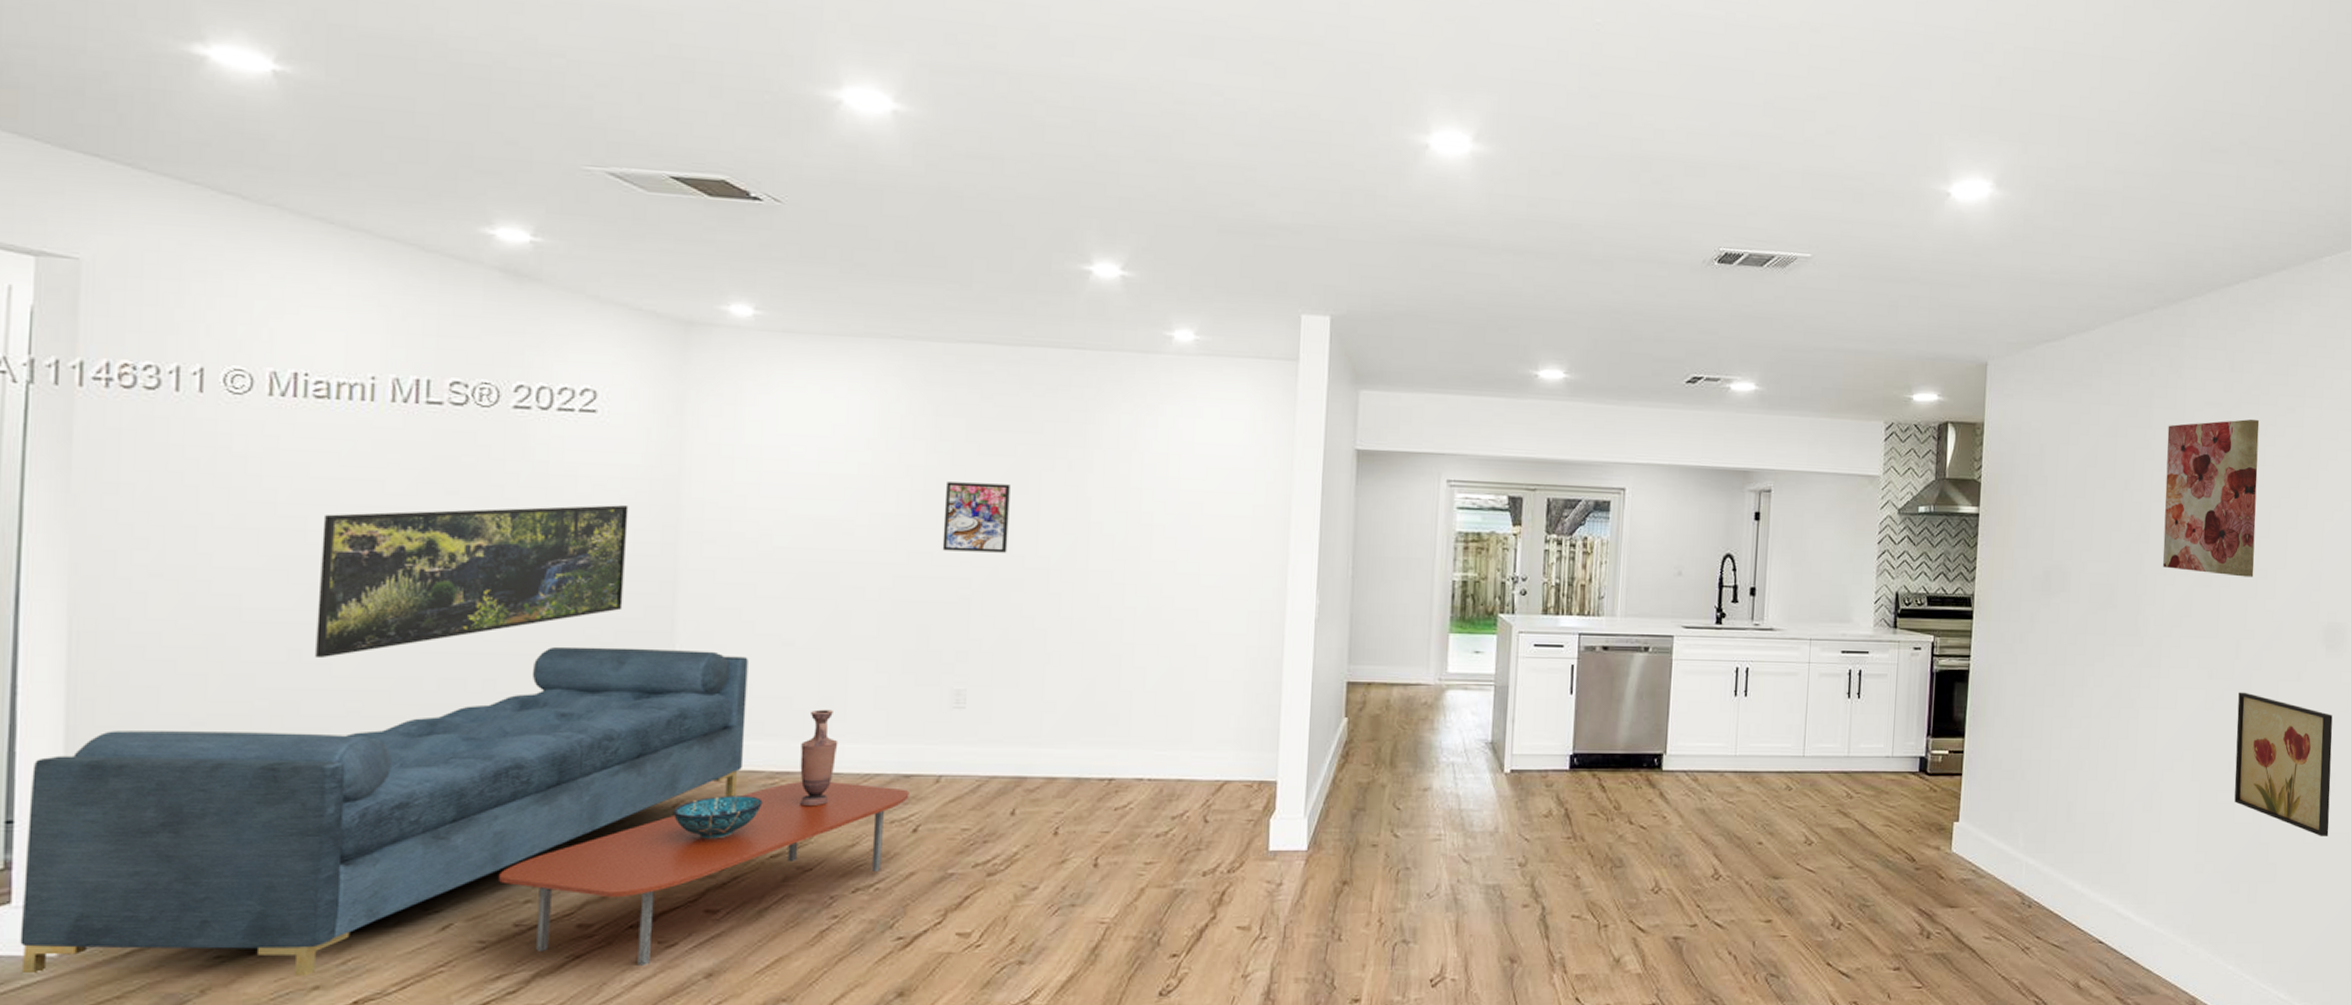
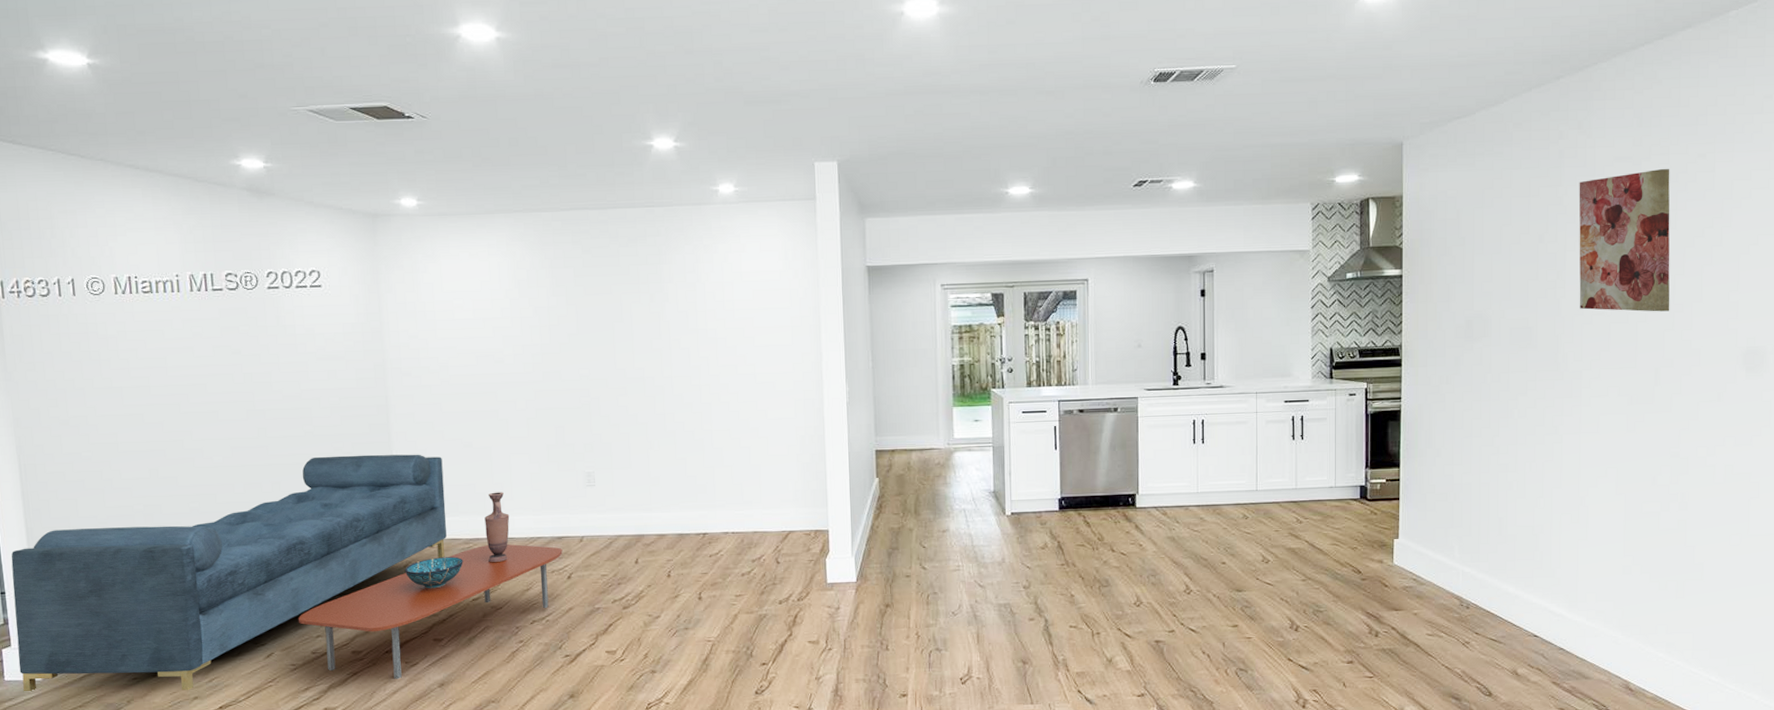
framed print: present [316,505,629,657] -> none [159,353,355,473]
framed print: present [942,482,1010,553] -> none [564,316,613,369]
wall art: present [2234,692,2333,836] -> none [1658,414,1755,538]

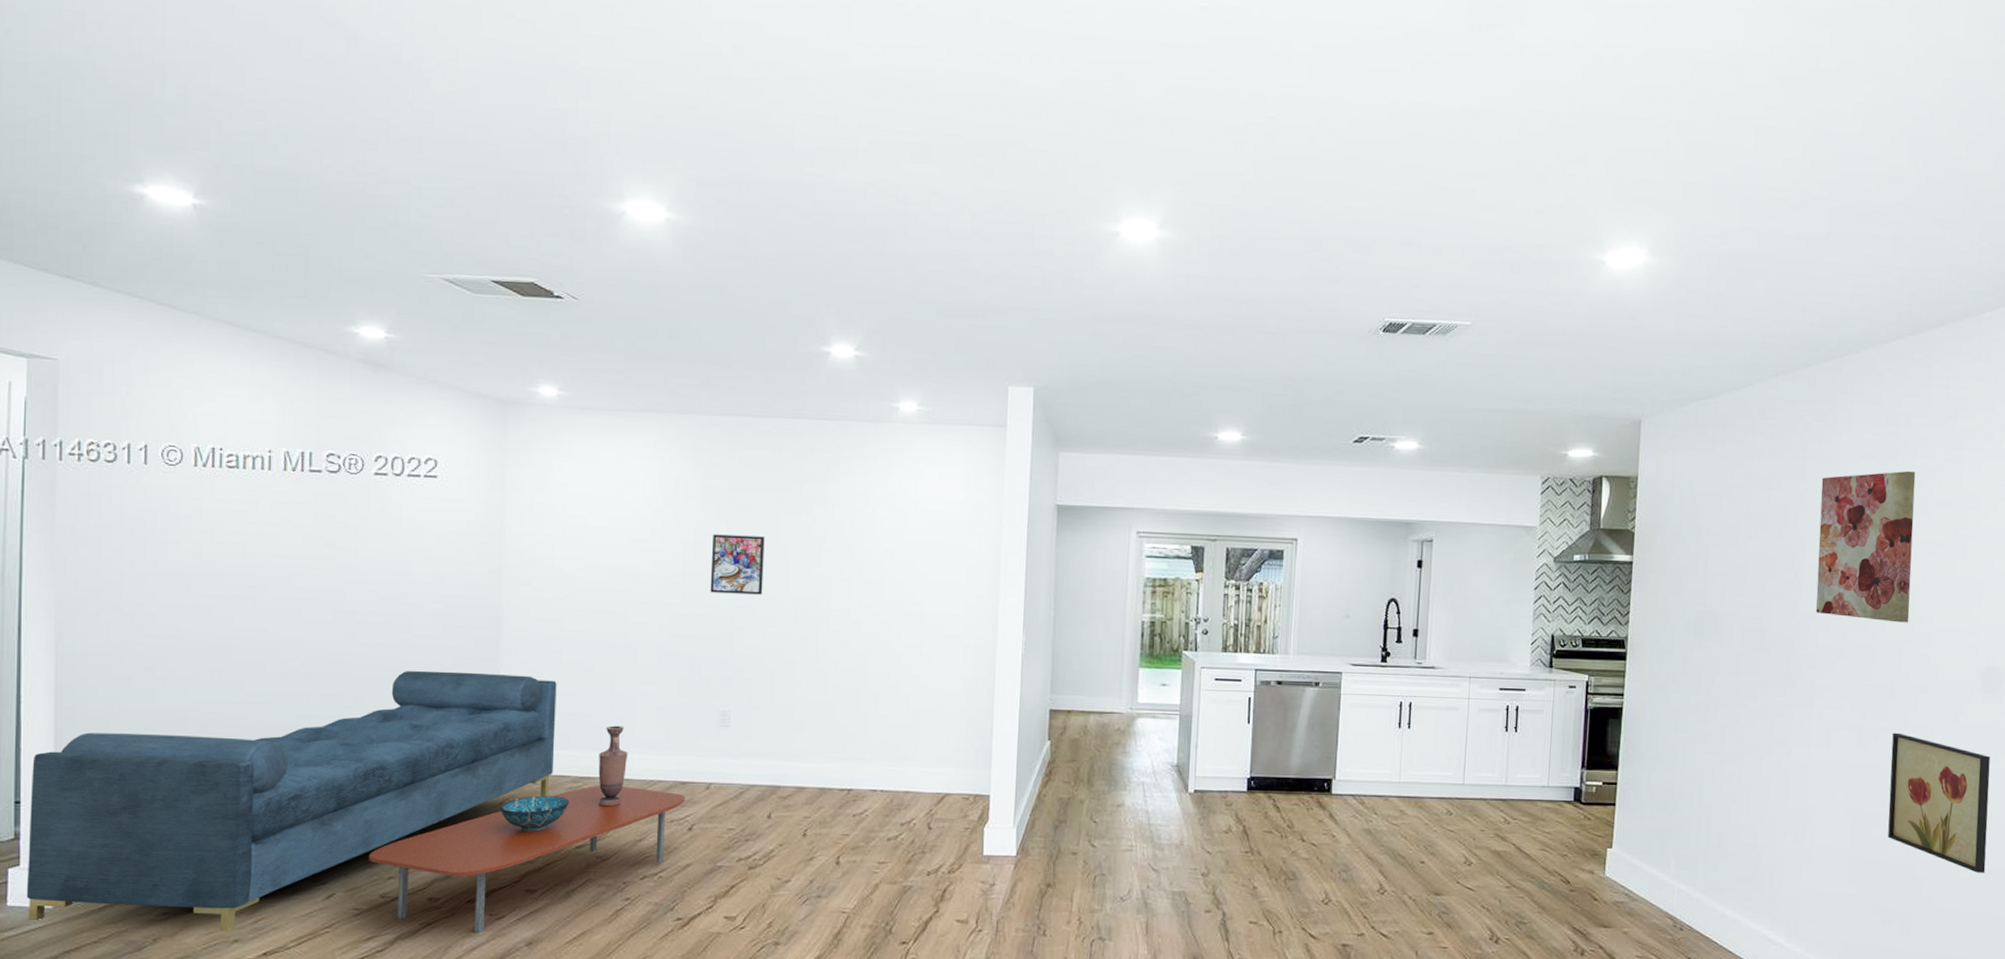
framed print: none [564,316,613,369] -> present [710,534,765,595]
wall art: none [1658,414,1755,538] -> present [1888,732,1990,873]

